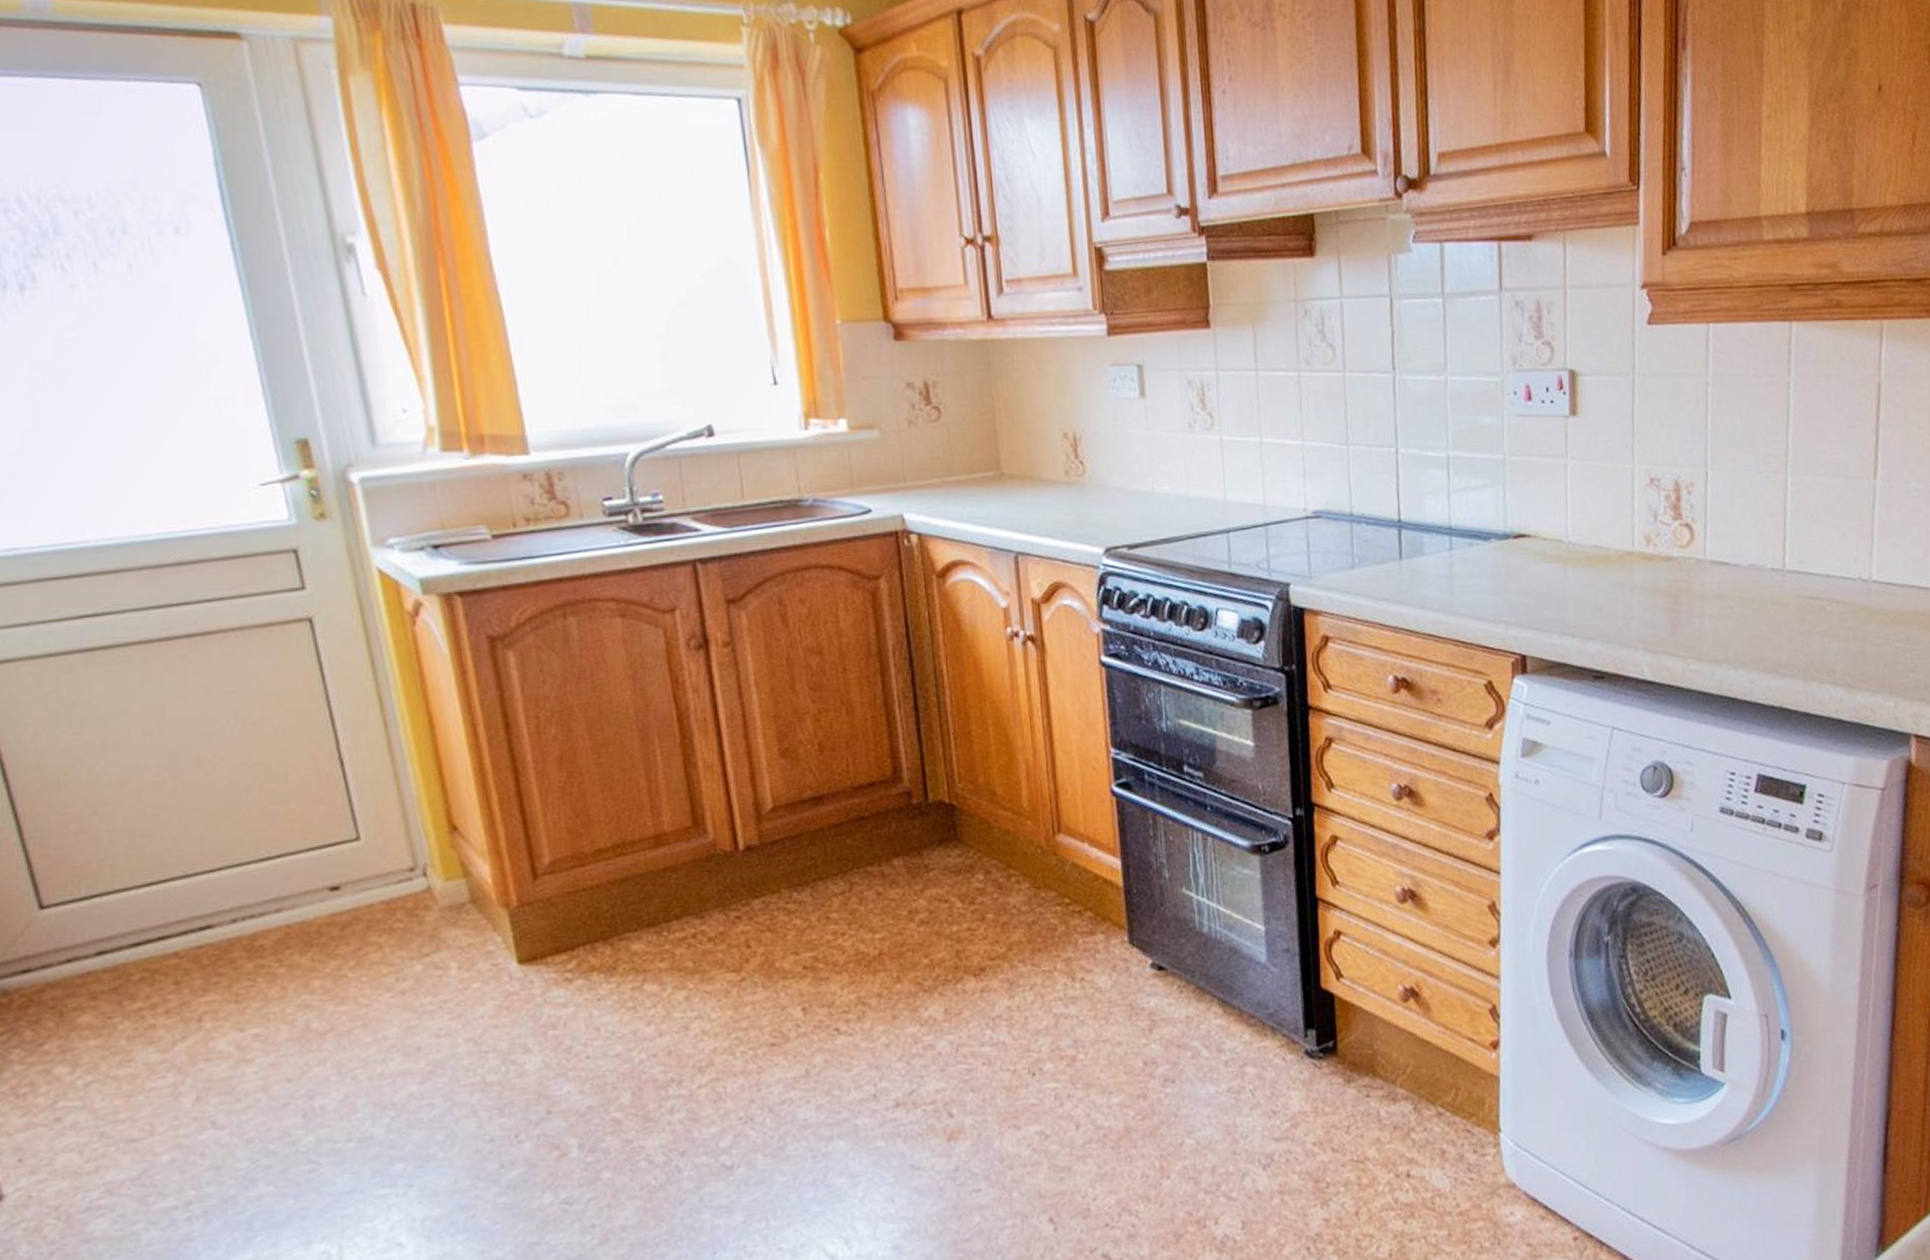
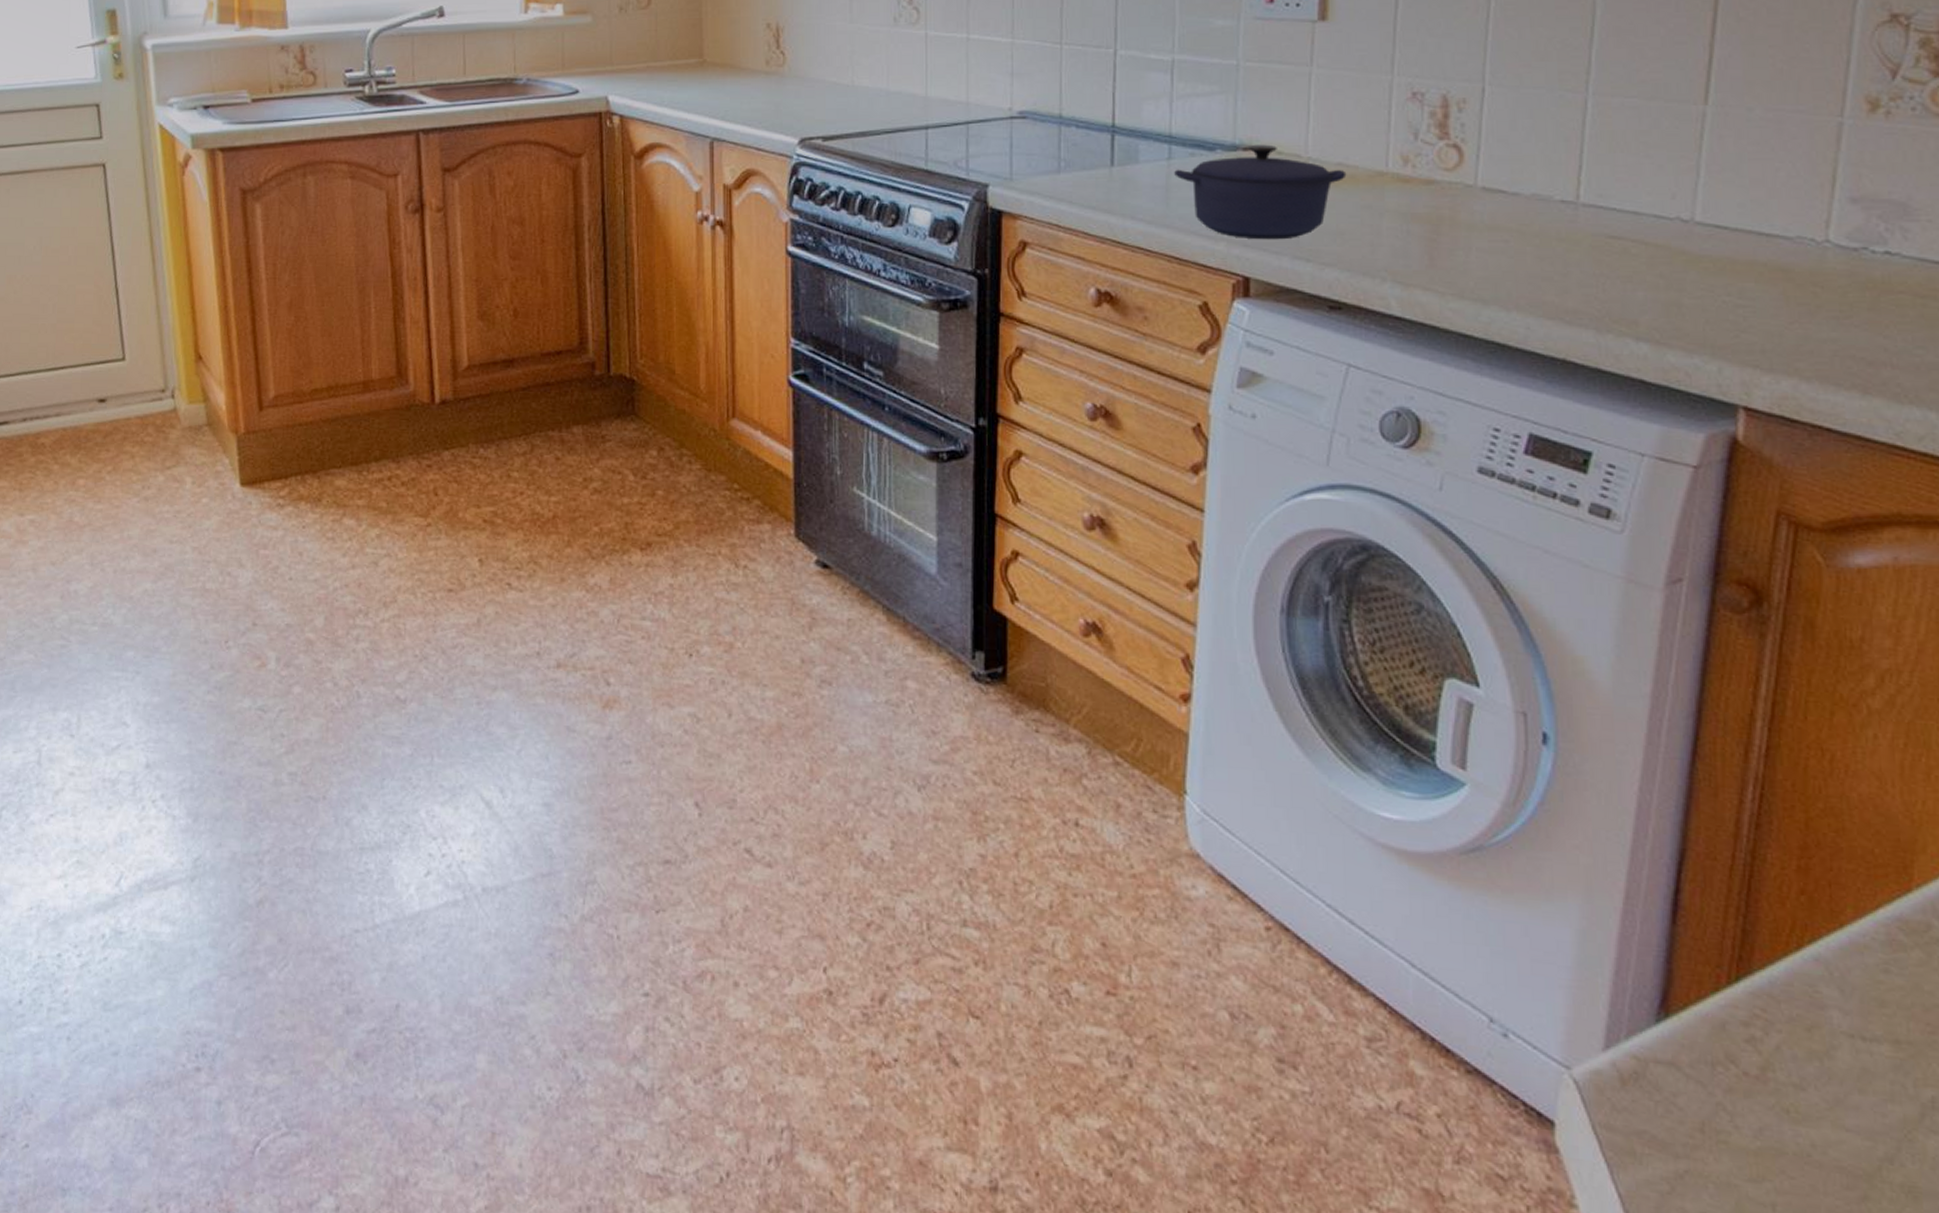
cooking pot: none [1456,531,1601,620] -> present [1174,144,1347,240]

